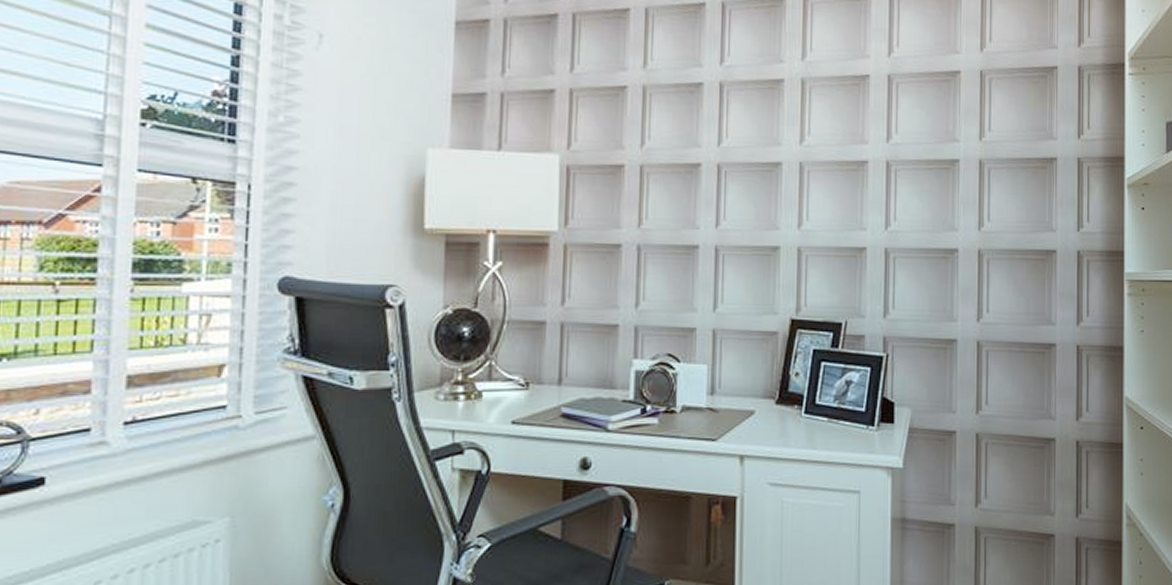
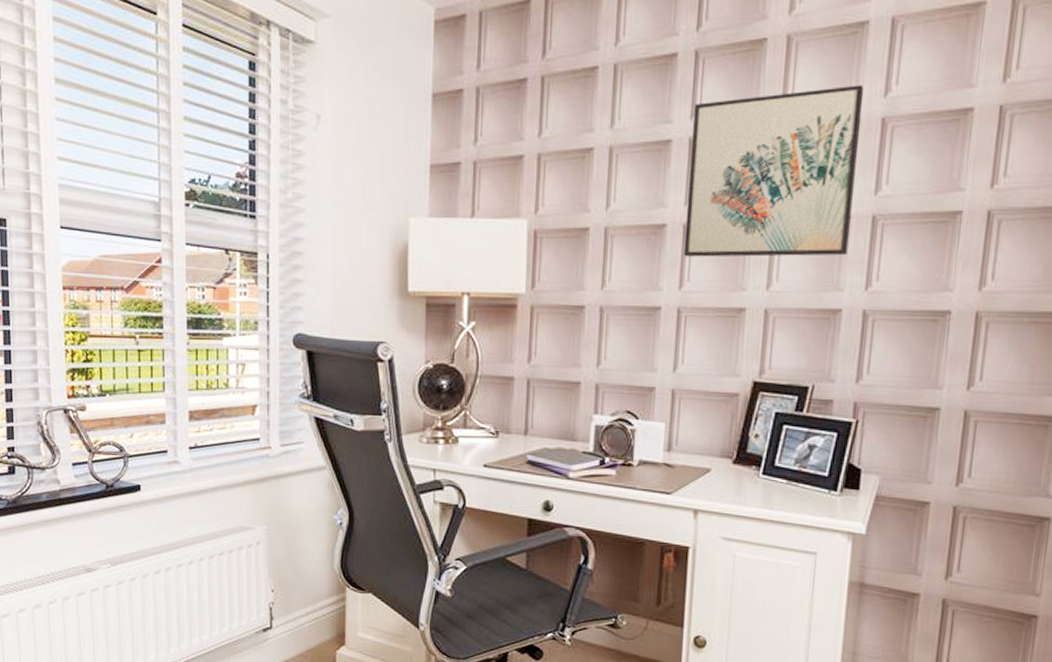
wall art: none [718,44,872,197] -> present [683,85,865,257]

